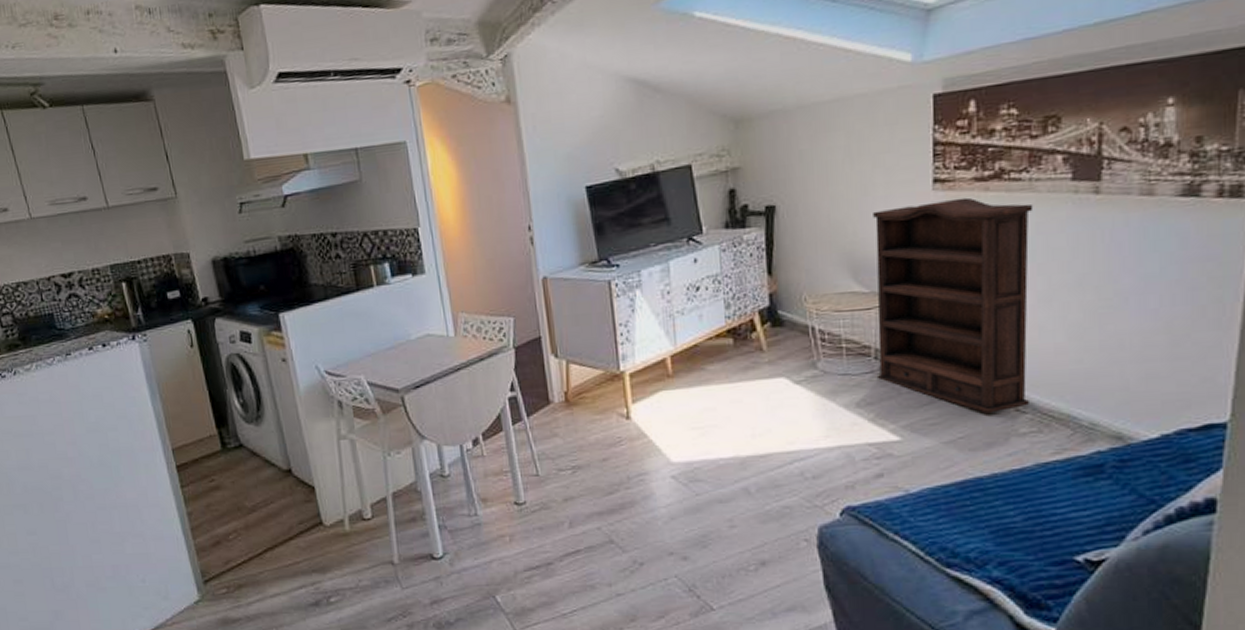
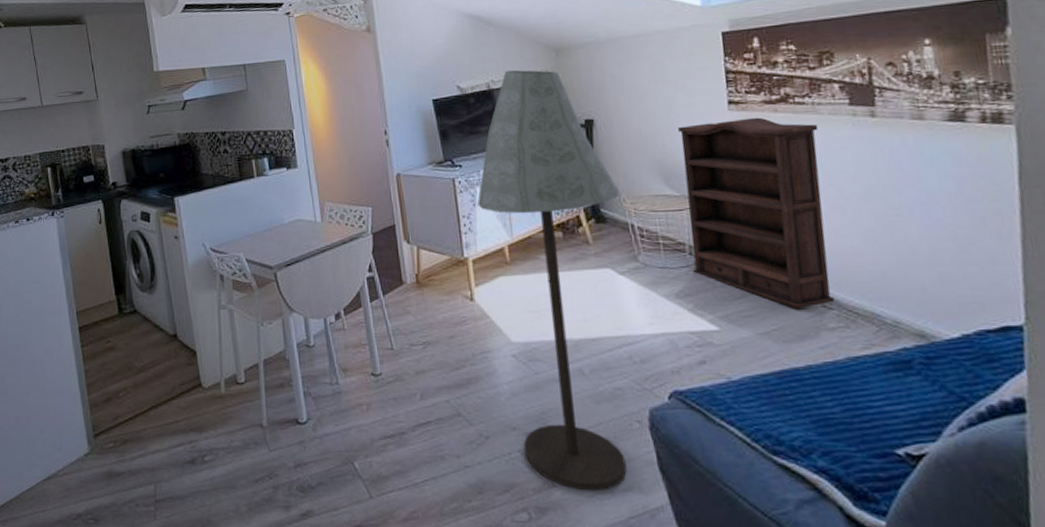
floor lamp: none [637,147,801,614] -> present [477,70,627,492]

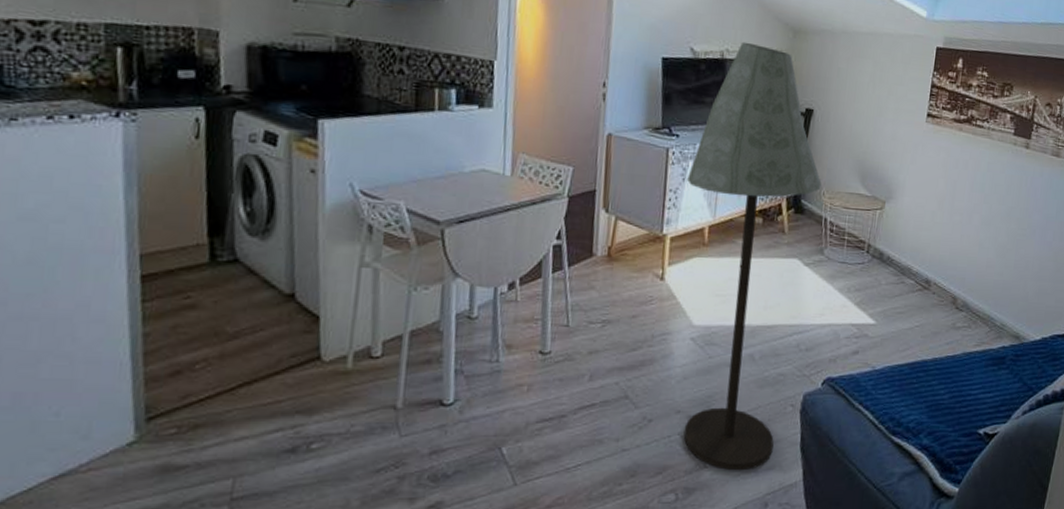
bookshelf: present [678,117,834,308] -> none [866,130,988,308]

